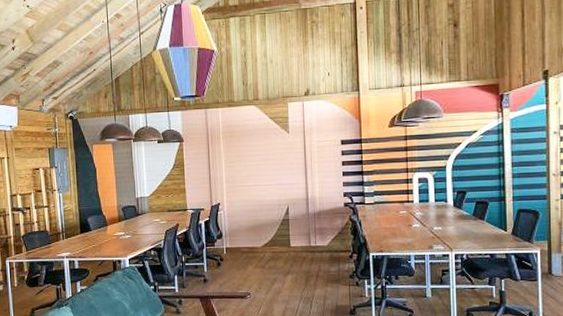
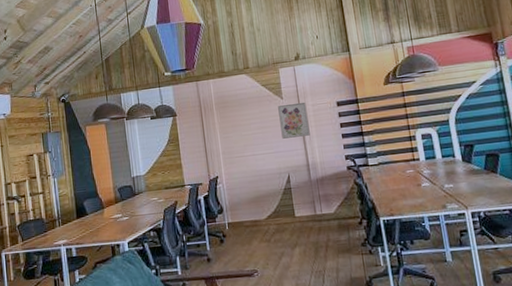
wall art: none [284,137,312,172] -> present [278,102,310,139]

